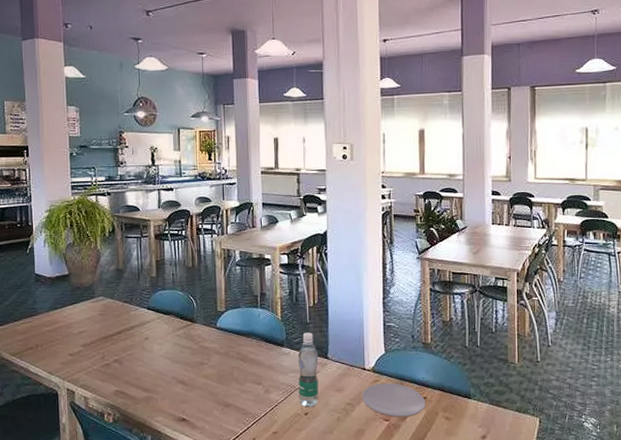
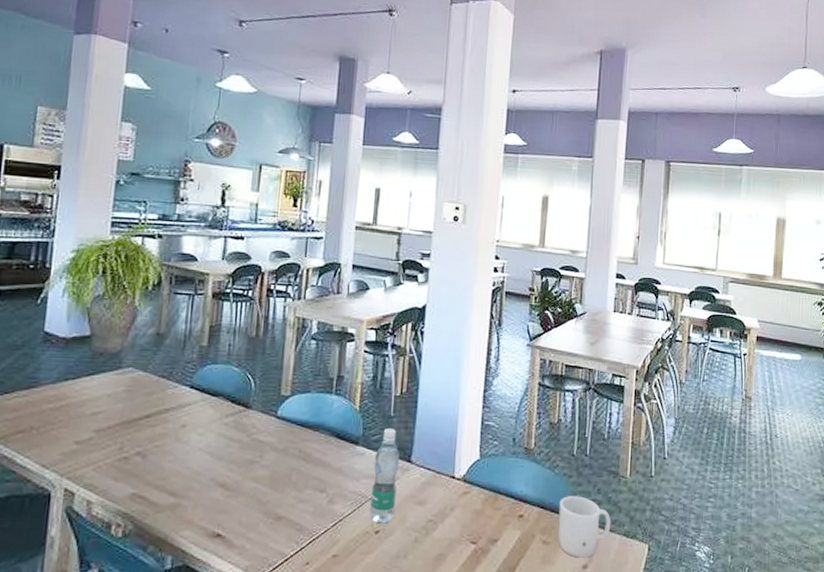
plate: present [362,383,426,418] -> none [447,496,522,541]
mug: none [457,380,504,430] -> present [557,496,611,558]

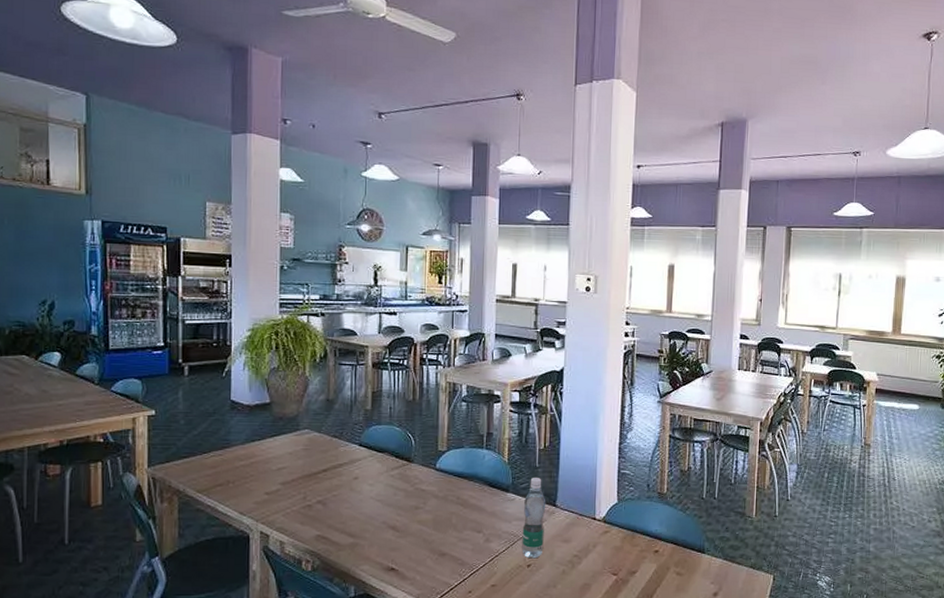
mug: present [557,496,611,558] -> none [690,534,739,587]

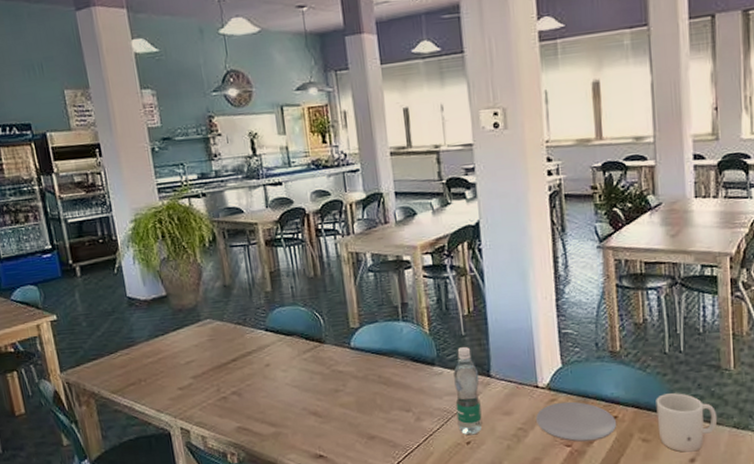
plate: none [590,534,658,572] -> present [536,401,617,442]
mug: none [690,534,739,587] -> present [656,393,718,452]

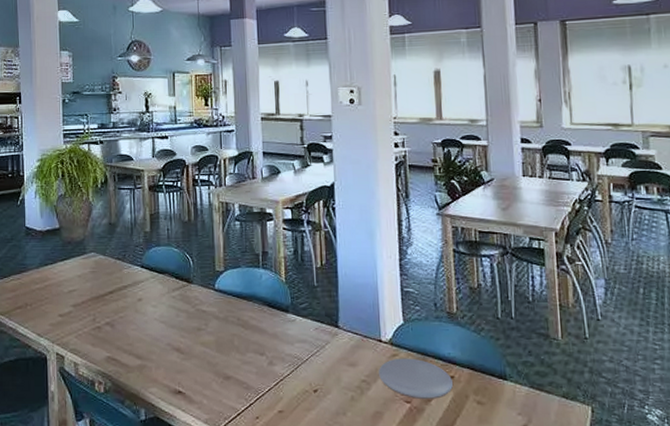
bottle: present [453,346,483,436] -> none [305,296,329,384]
mug: present [656,393,718,452] -> none [489,358,548,419]

